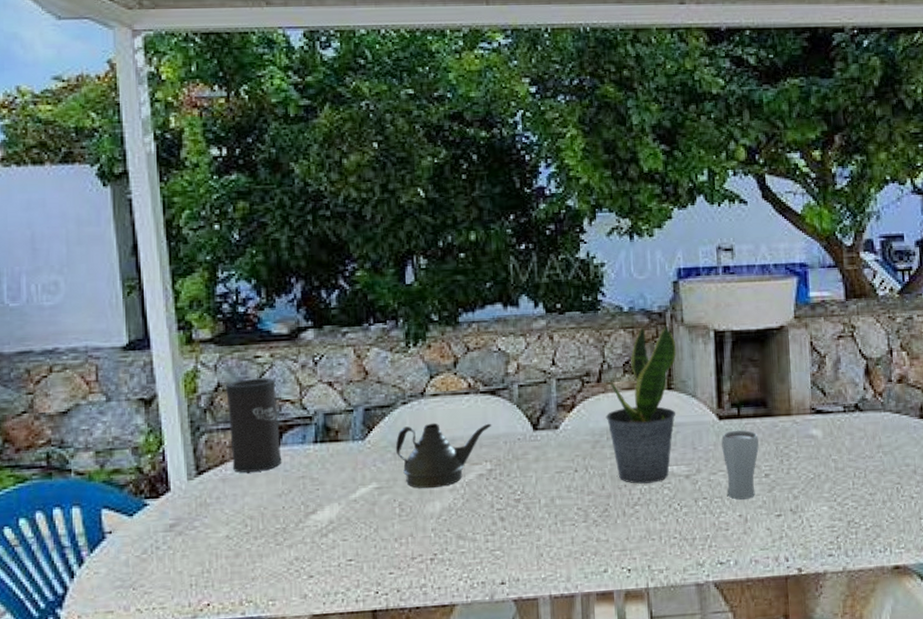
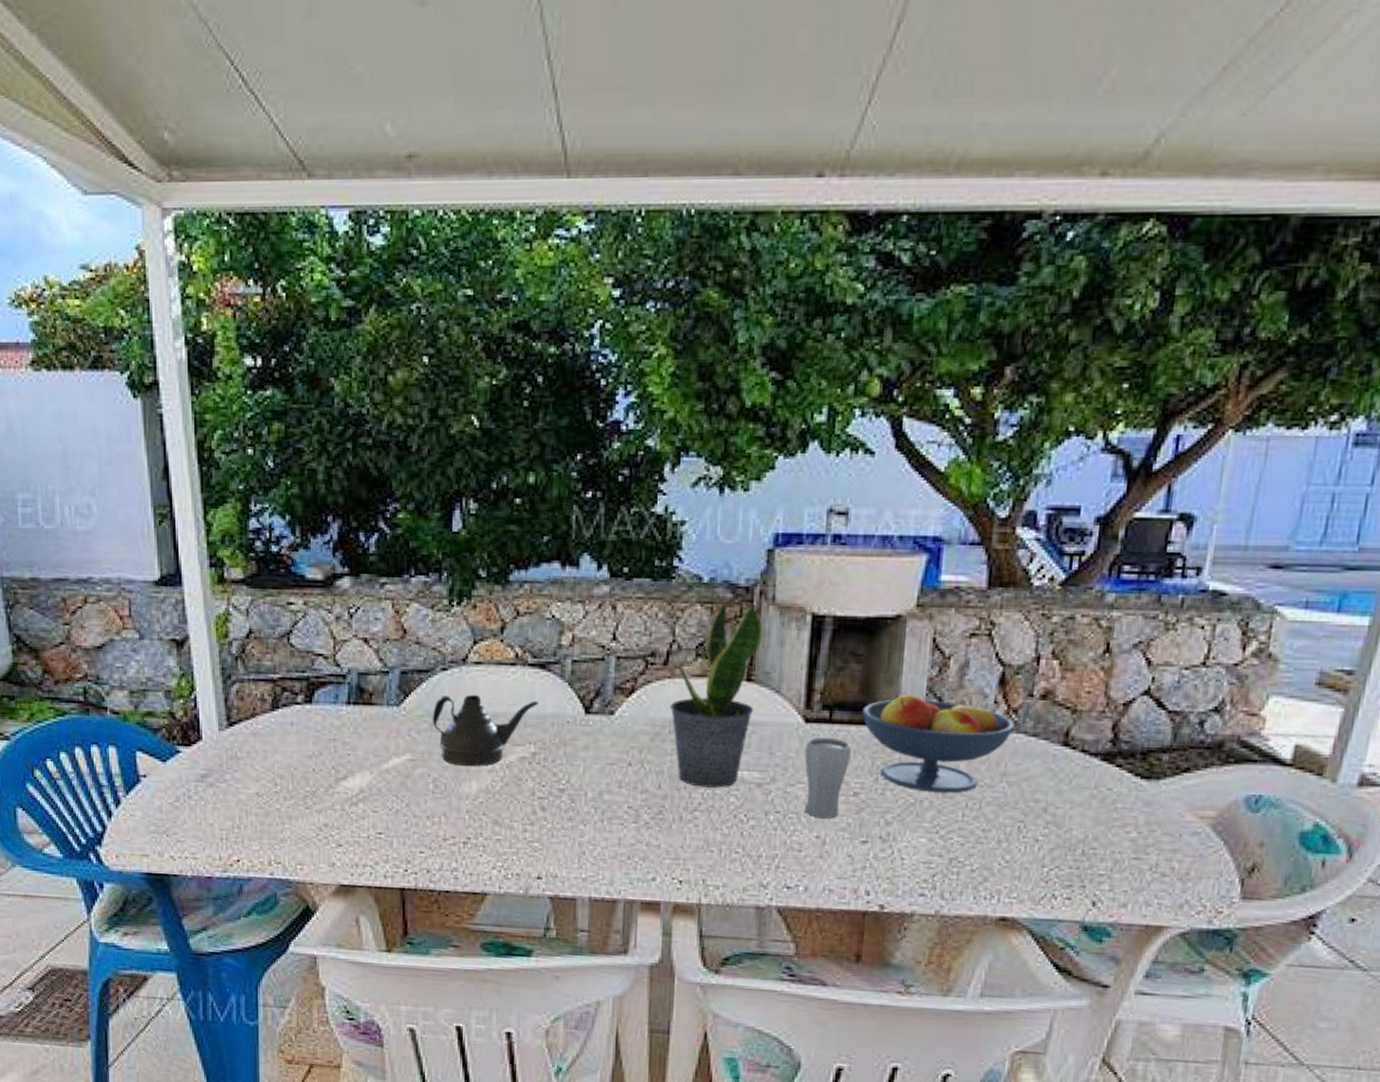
speaker: present [226,378,282,473] -> none [258,627,313,730]
fruit bowl: none [763,389,882,467] -> present [862,695,1016,793]

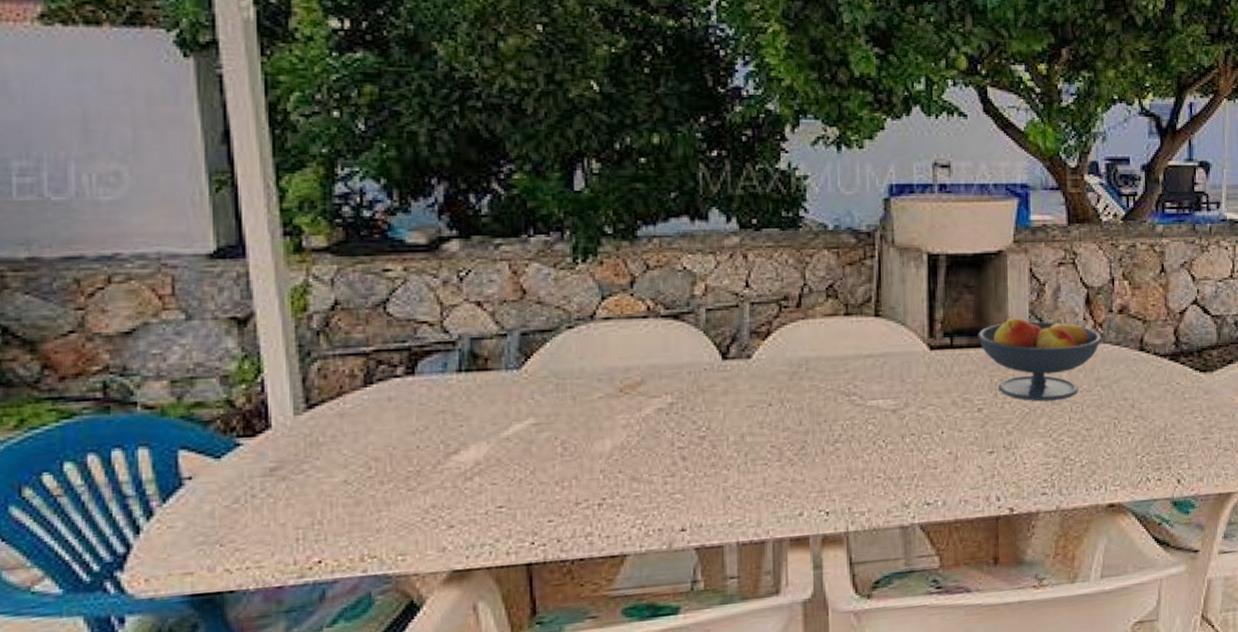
teapot: present [432,694,539,767] -> none [558,350,674,425]
potted plant: present [669,602,763,788] -> none [805,246,886,419]
drinking glass: present [804,738,851,819] -> none [932,362,972,436]

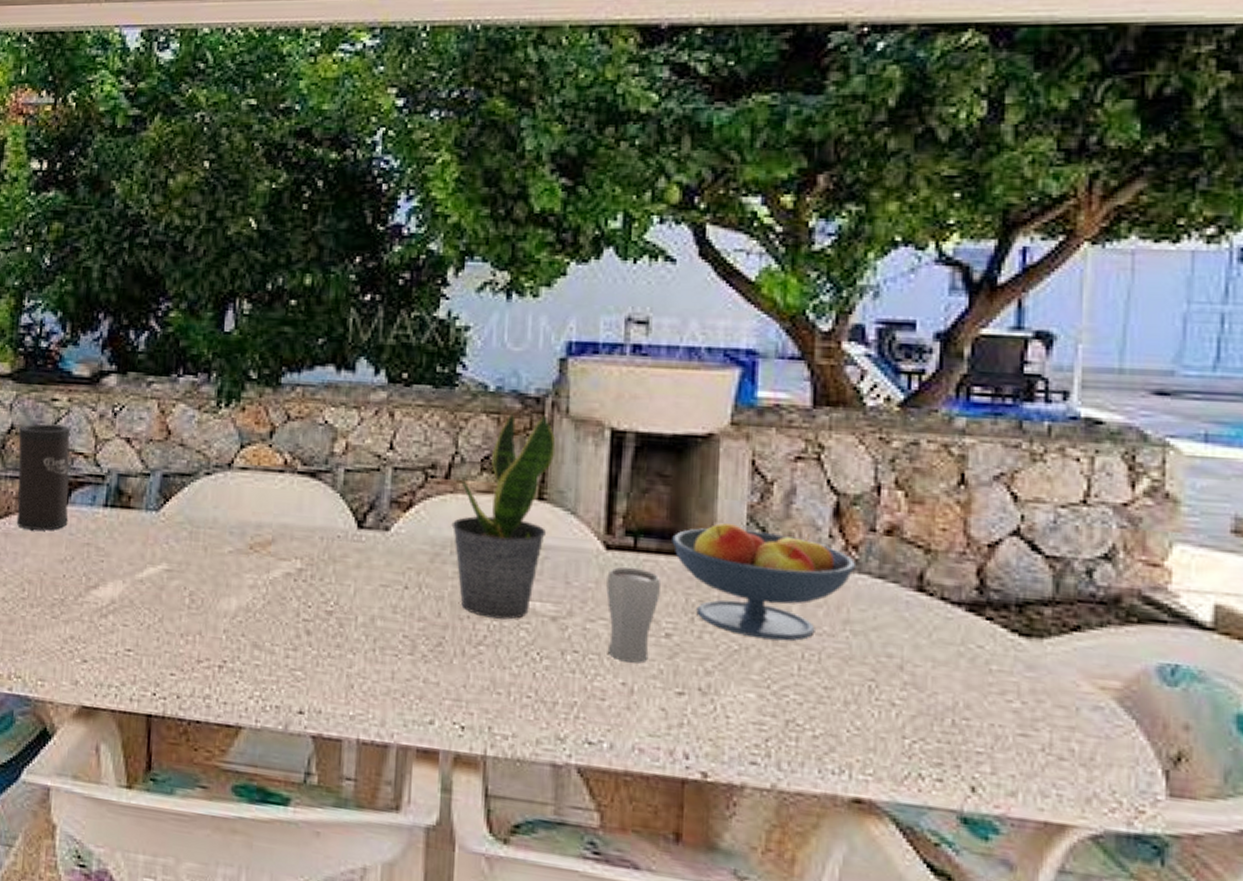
speaker: none [346,295,417,407] -> present [16,423,71,531]
potted plant: none [805,246,886,419] -> present [451,412,556,620]
drinking glass: none [932,362,972,436] -> present [606,567,660,664]

